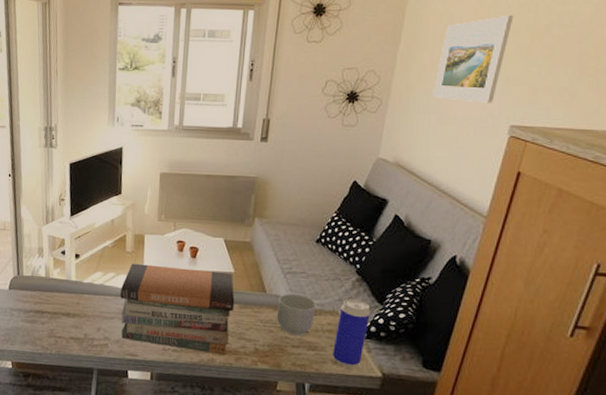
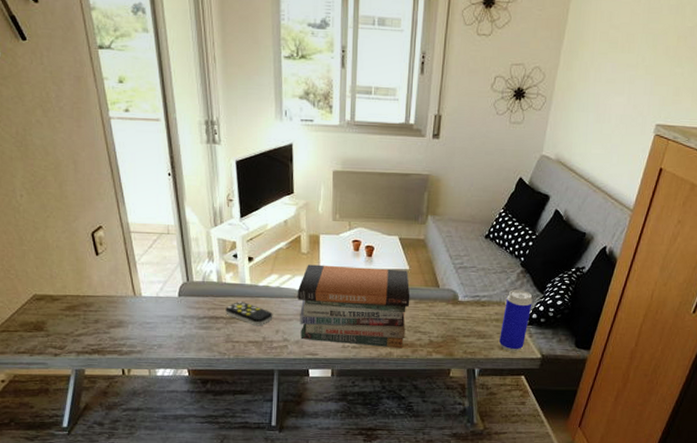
remote control: none [51,296,96,323] -> present [226,301,273,326]
mug: present [276,293,317,336] -> none [449,287,486,326]
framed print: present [433,15,514,103] -> none [592,15,664,103]

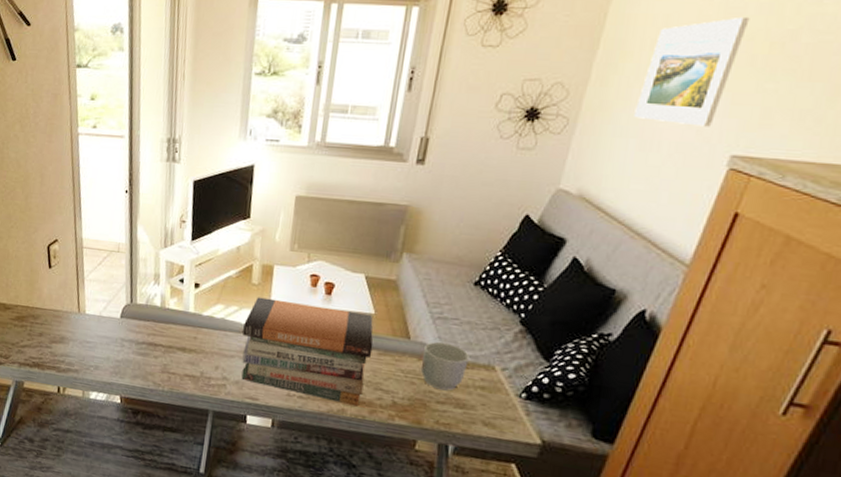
remote control: present [226,301,273,326] -> none [165,329,214,360]
mug: none [449,287,486,326] -> present [420,341,470,391]
beverage can: present [499,290,533,352] -> none [484,352,534,432]
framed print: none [592,15,664,103] -> present [634,16,750,127]

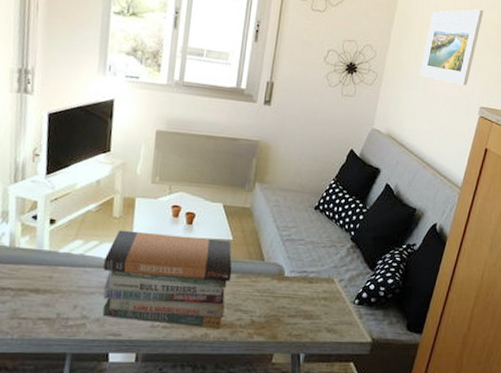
mug: present [420,341,470,391] -> none [274,261,314,305]

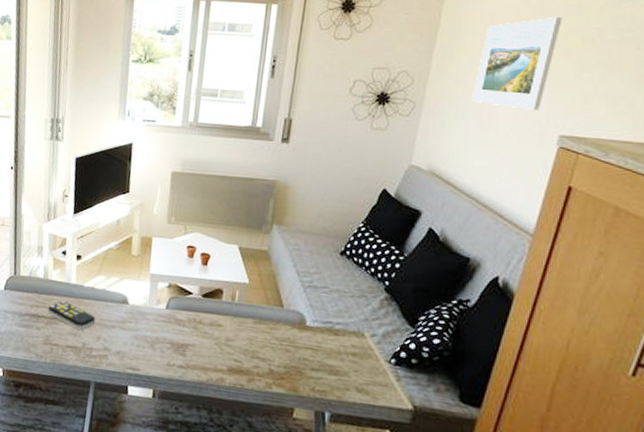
remote control: none [15,269,73,300] -> present [48,300,96,331]
book stack: present [102,230,232,330] -> none [122,268,249,375]

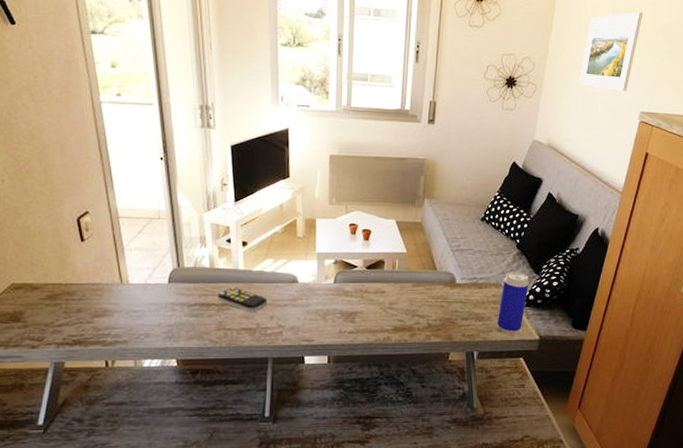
beverage can: none [357,319,401,398] -> present [498,271,529,334]

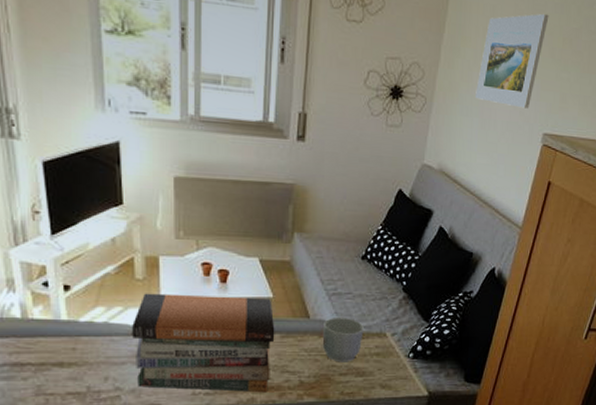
remote control: present [218,286,268,313] -> none [34,341,100,373]
book stack: none [293,248,408,333] -> present [132,293,275,393]
mug: none [447,269,483,309] -> present [322,317,364,363]
beverage can: present [498,271,529,334] -> none [381,319,417,390]

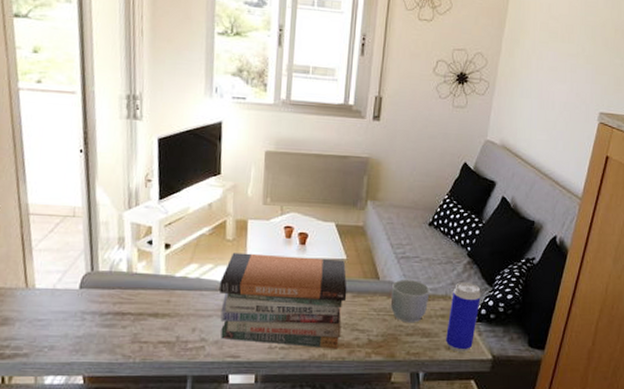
beverage can: none [381,319,417,390] -> present [446,282,481,353]
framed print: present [475,13,549,109] -> none [534,9,601,91]

